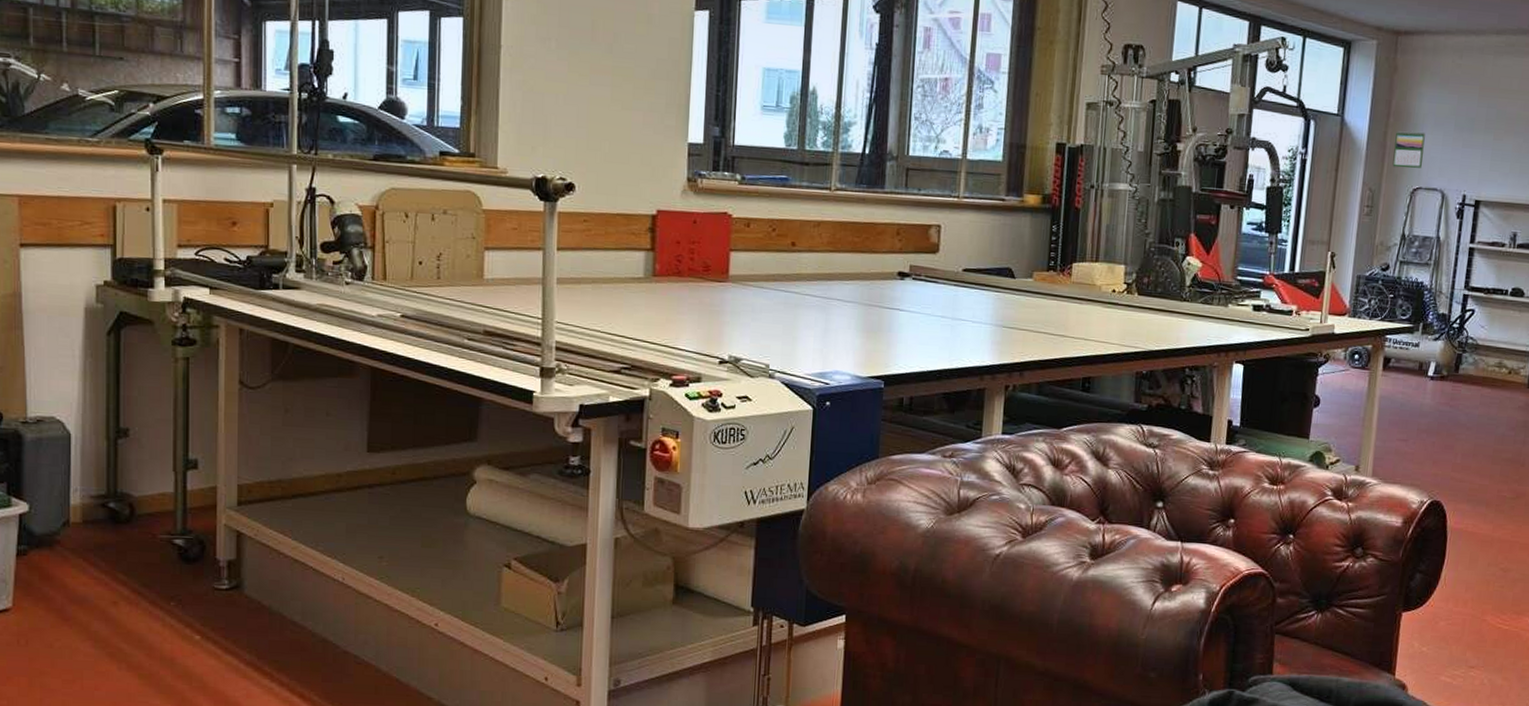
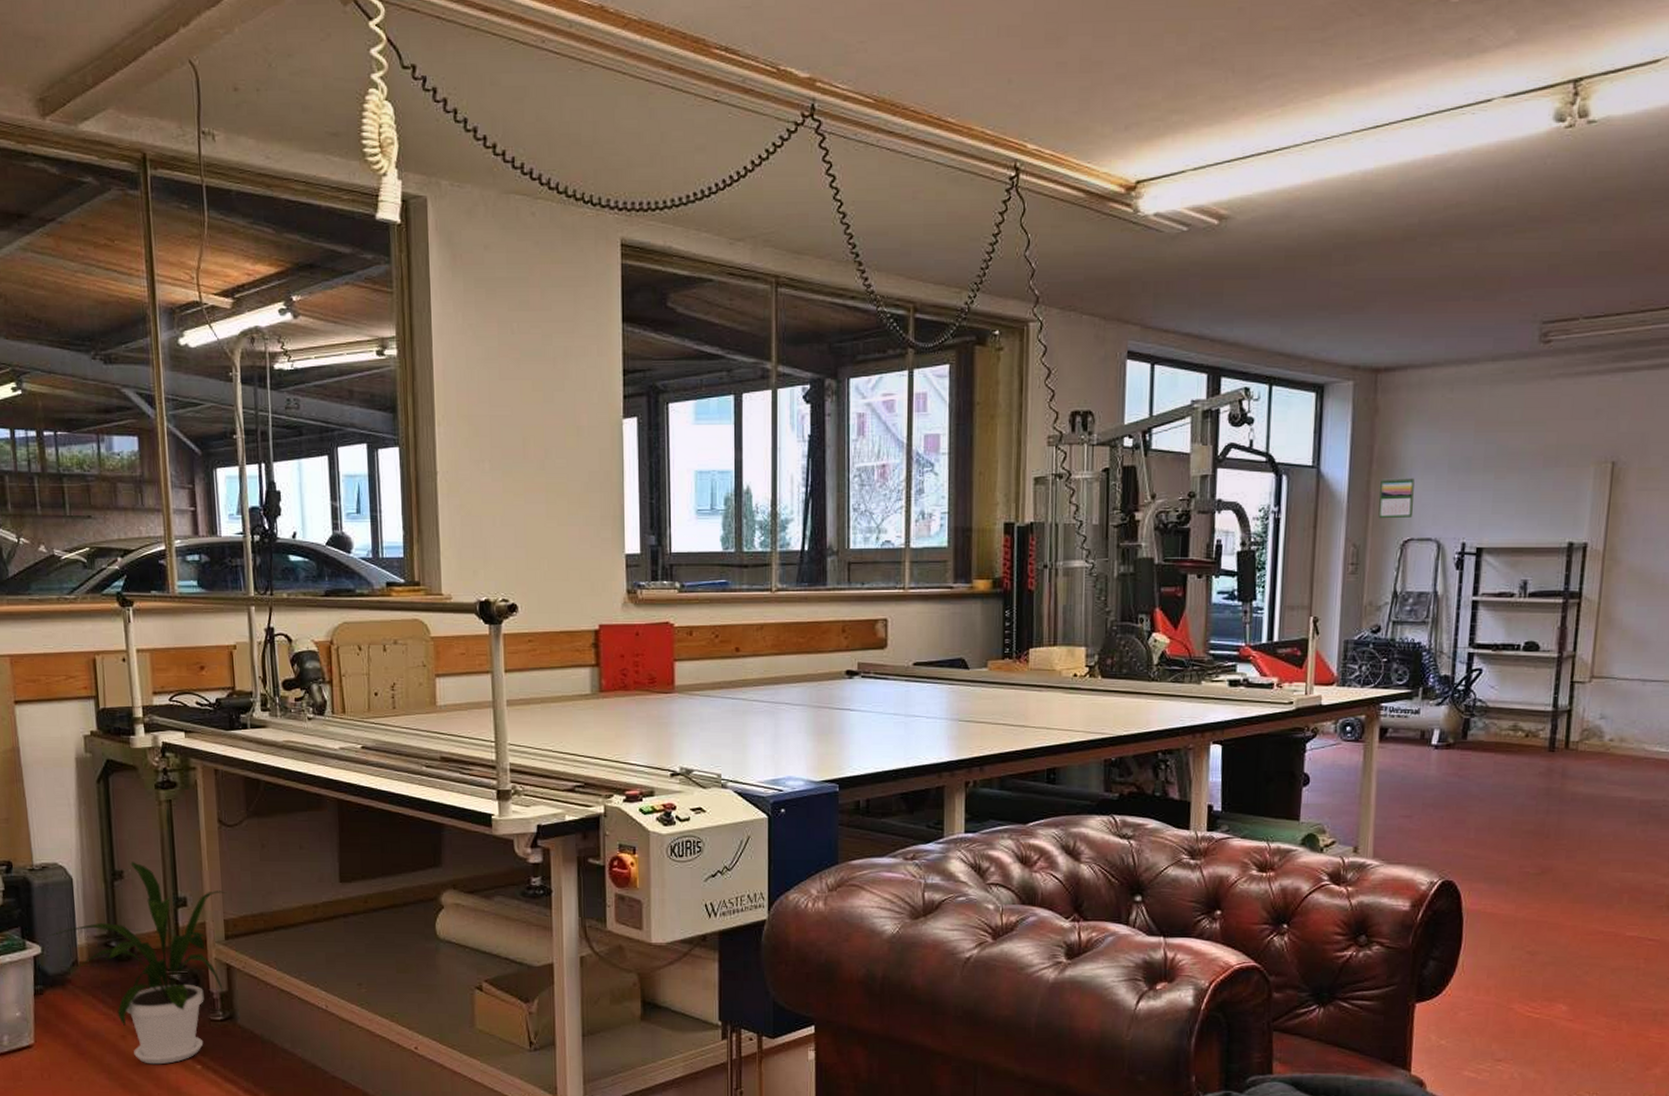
house plant: none [39,420,243,634] -> present [49,862,227,1065]

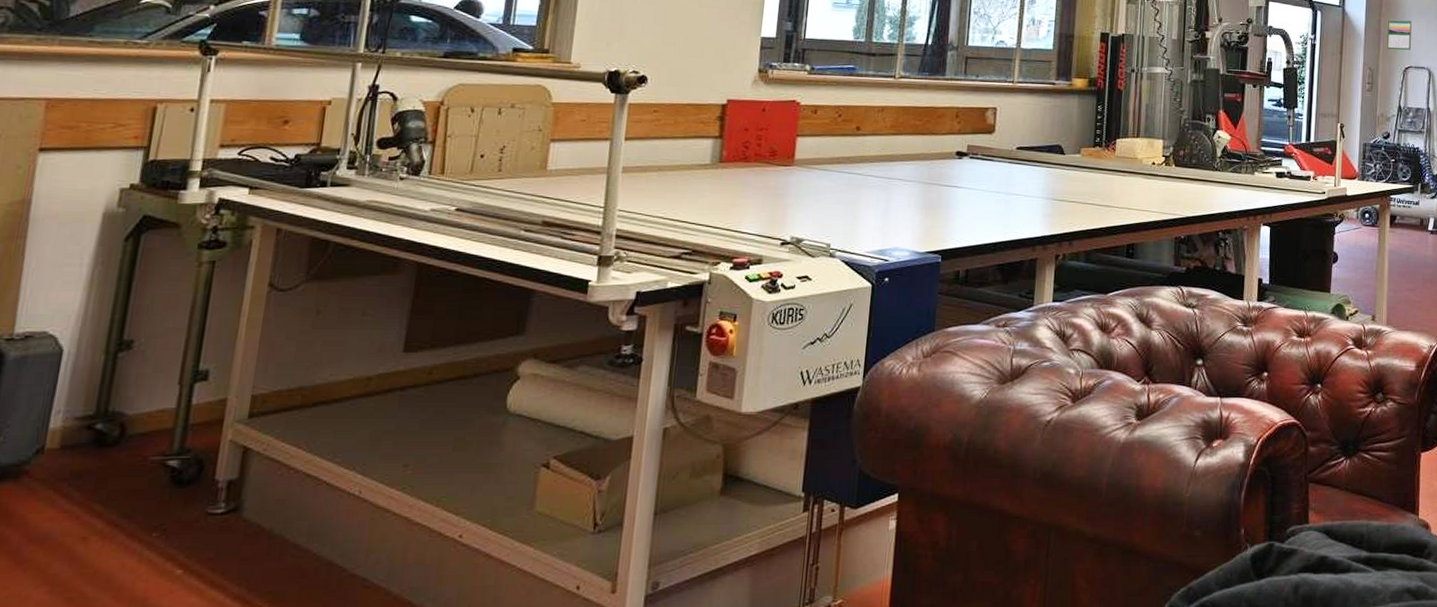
house plant: present [49,862,227,1065] -> none [13,330,262,572]

